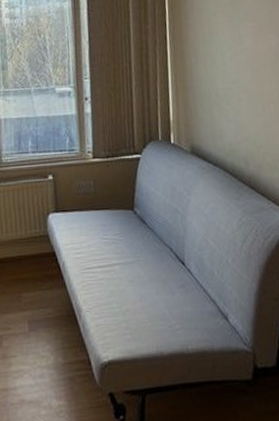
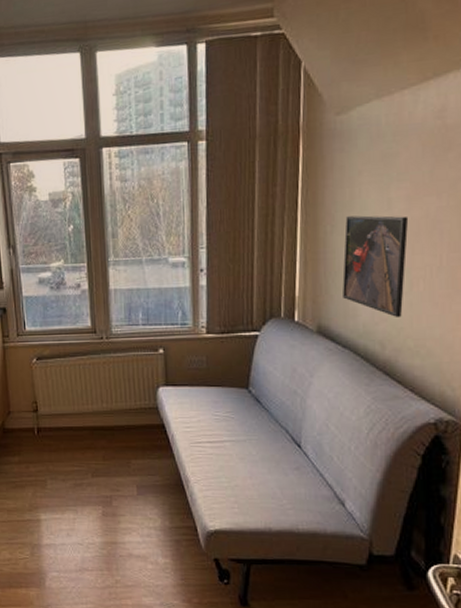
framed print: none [206,49,260,136] -> present [342,215,409,317]

